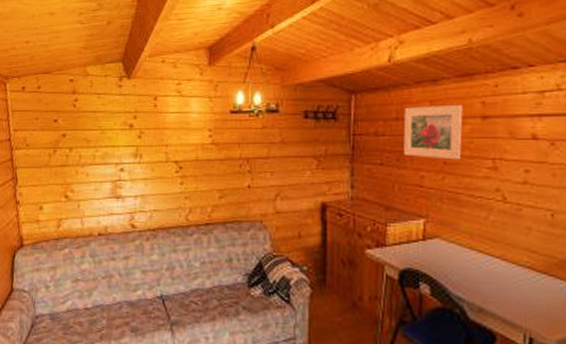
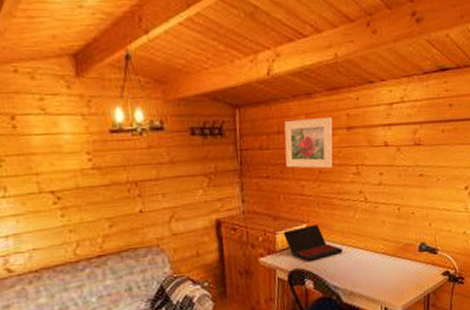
laptop: none [396,221,470,263] -> present [283,224,343,262]

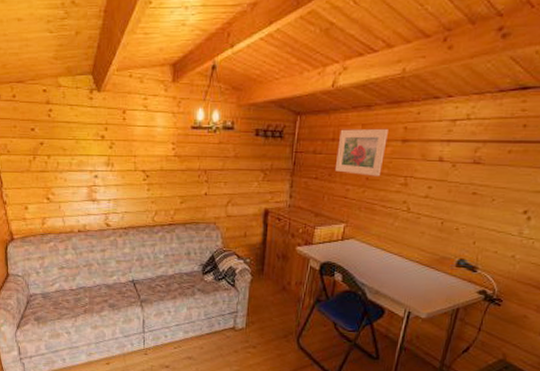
laptop: present [283,224,343,262] -> none [322,225,376,258]

